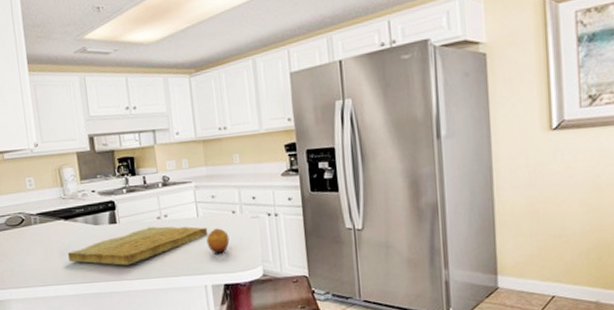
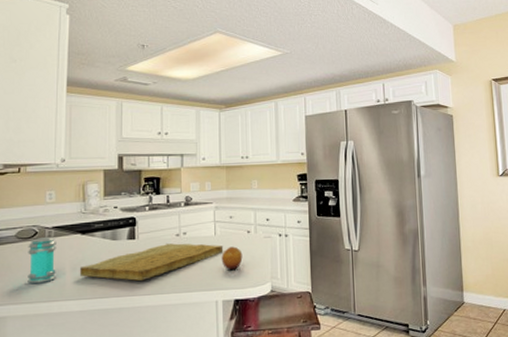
jar: none [17,224,48,269] -> present [27,237,56,283]

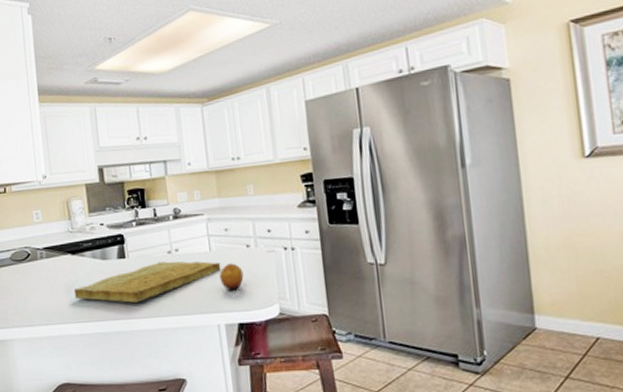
jar: present [27,237,56,283] -> none [23,258,53,306]

